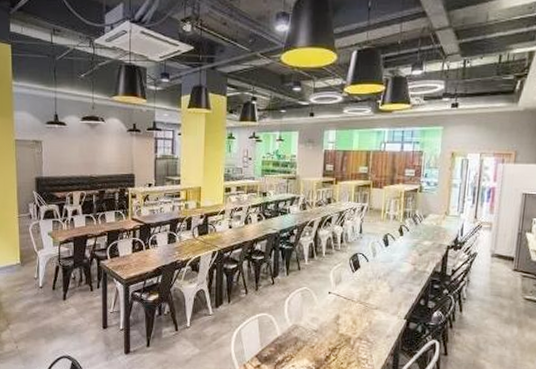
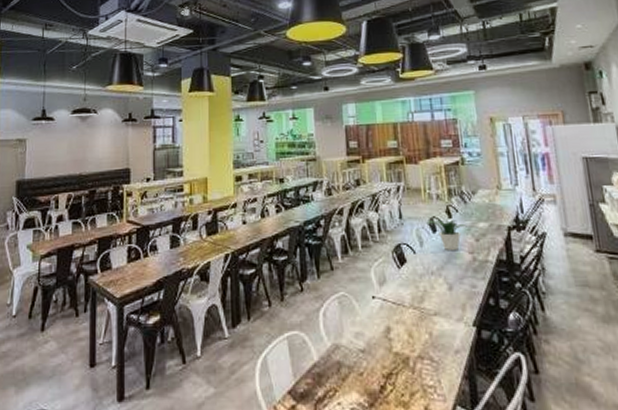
potted plant: none [380,237,414,261] -> present [425,220,467,250]

